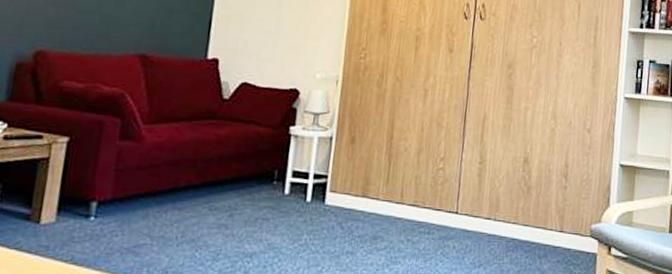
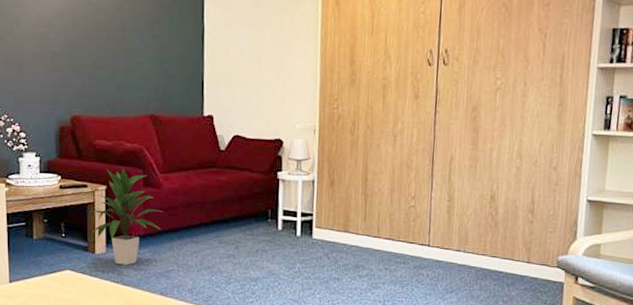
indoor plant: none [41,117,141,239] -> present [92,169,163,265]

